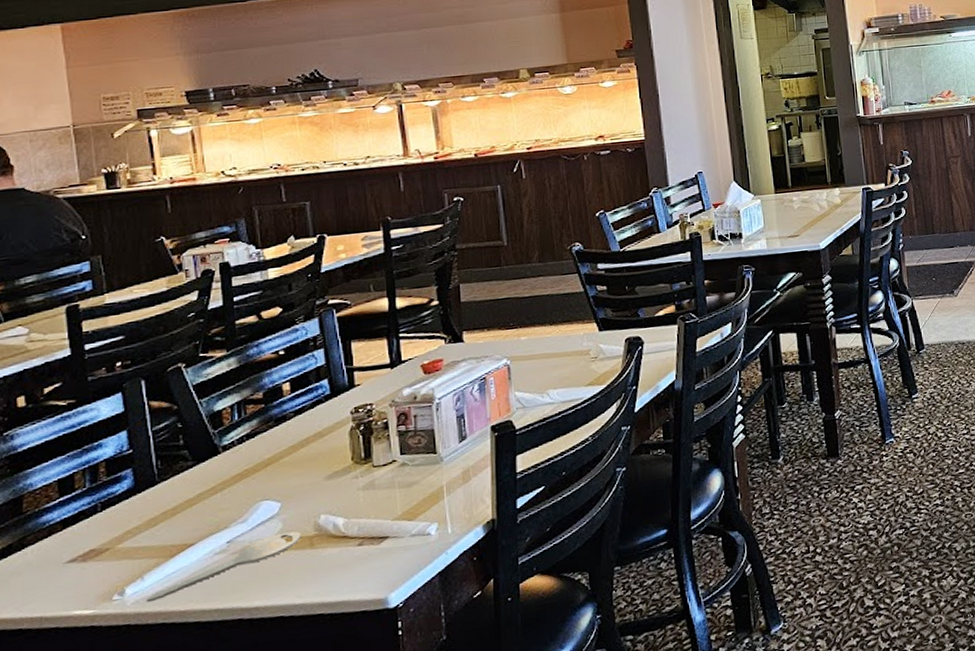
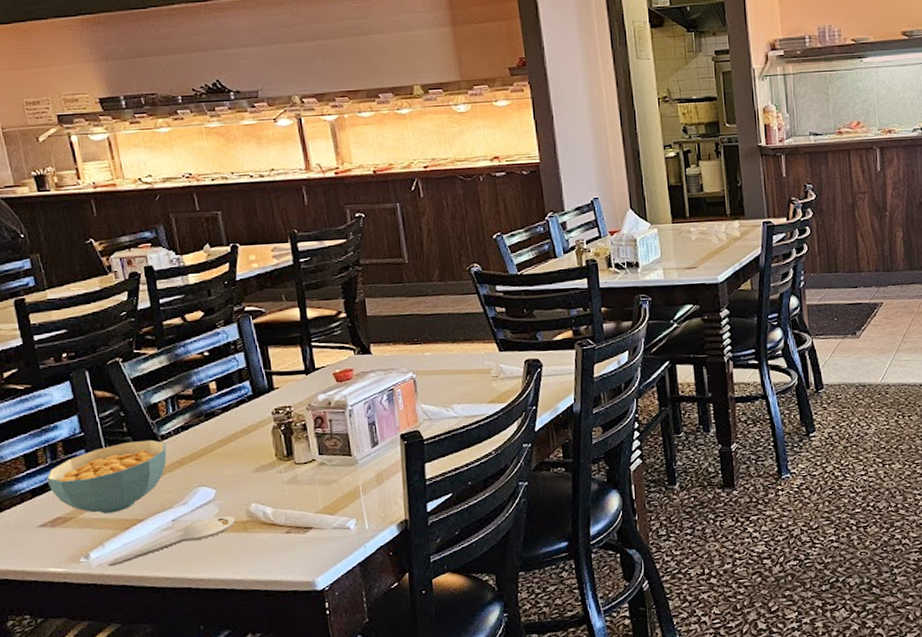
cereal bowl: none [83,451,228,541] -> present [46,439,167,514]

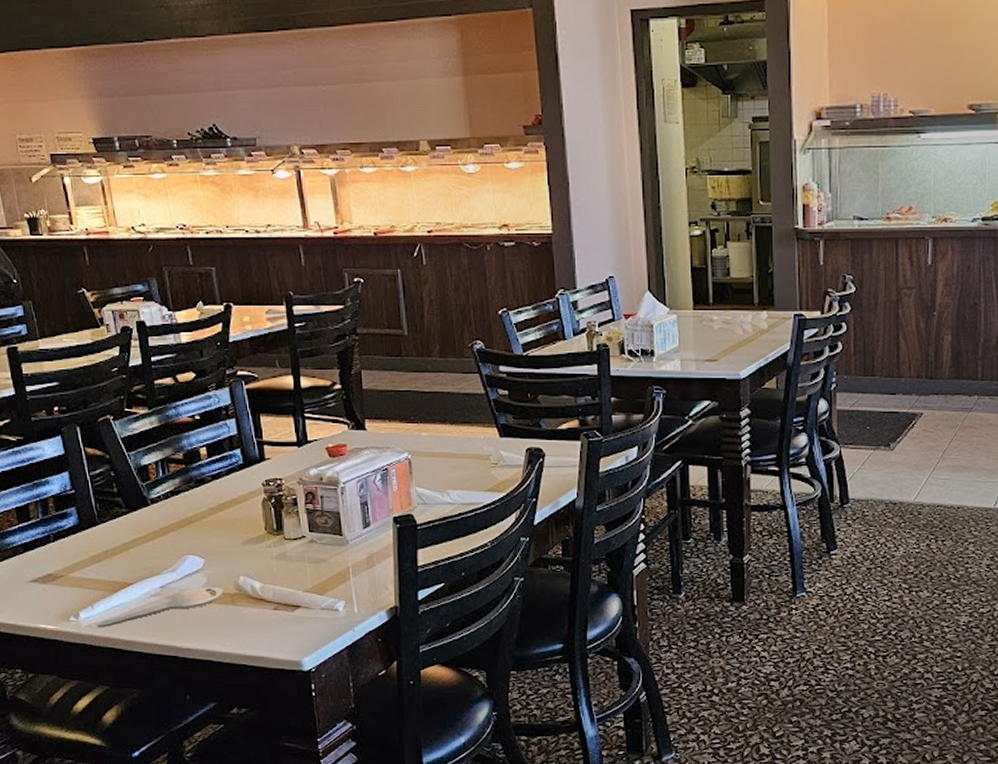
cereal bowl: present [46,439,167,514] -> none [38,502,157,574]

